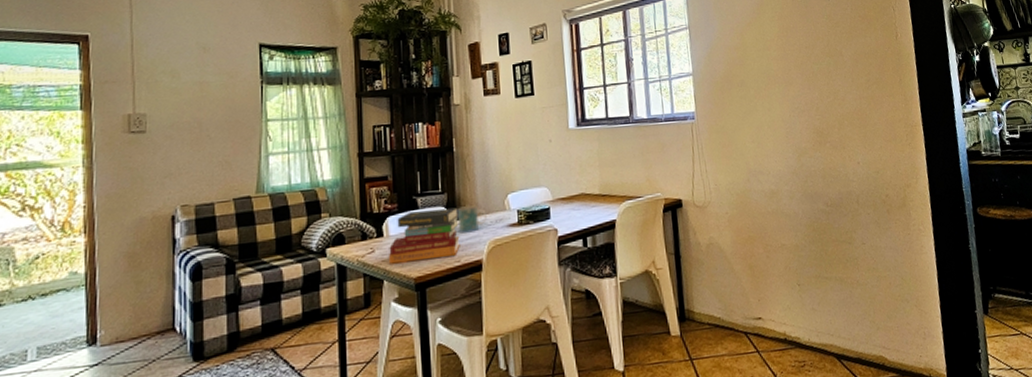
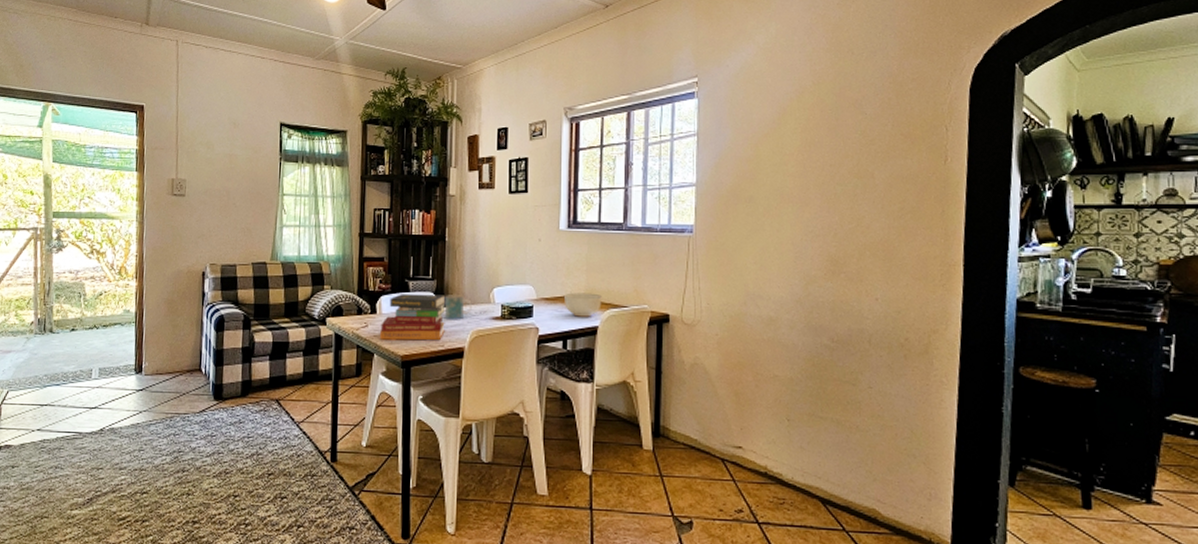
bowl: none [579,187,617,213] -> present [563,292,602,317]

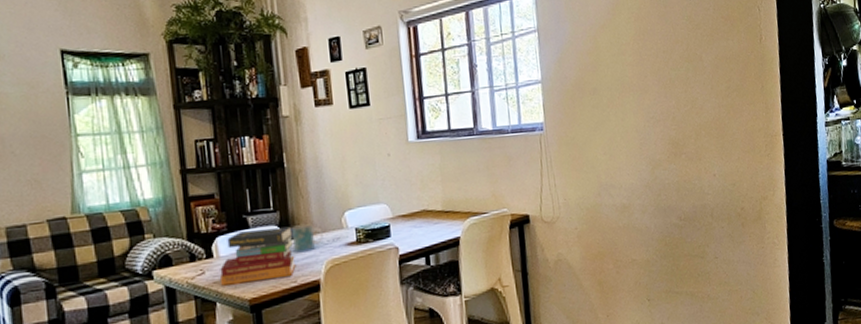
bowl: present [563,292,602,317] -> none [420,203,461,231]

